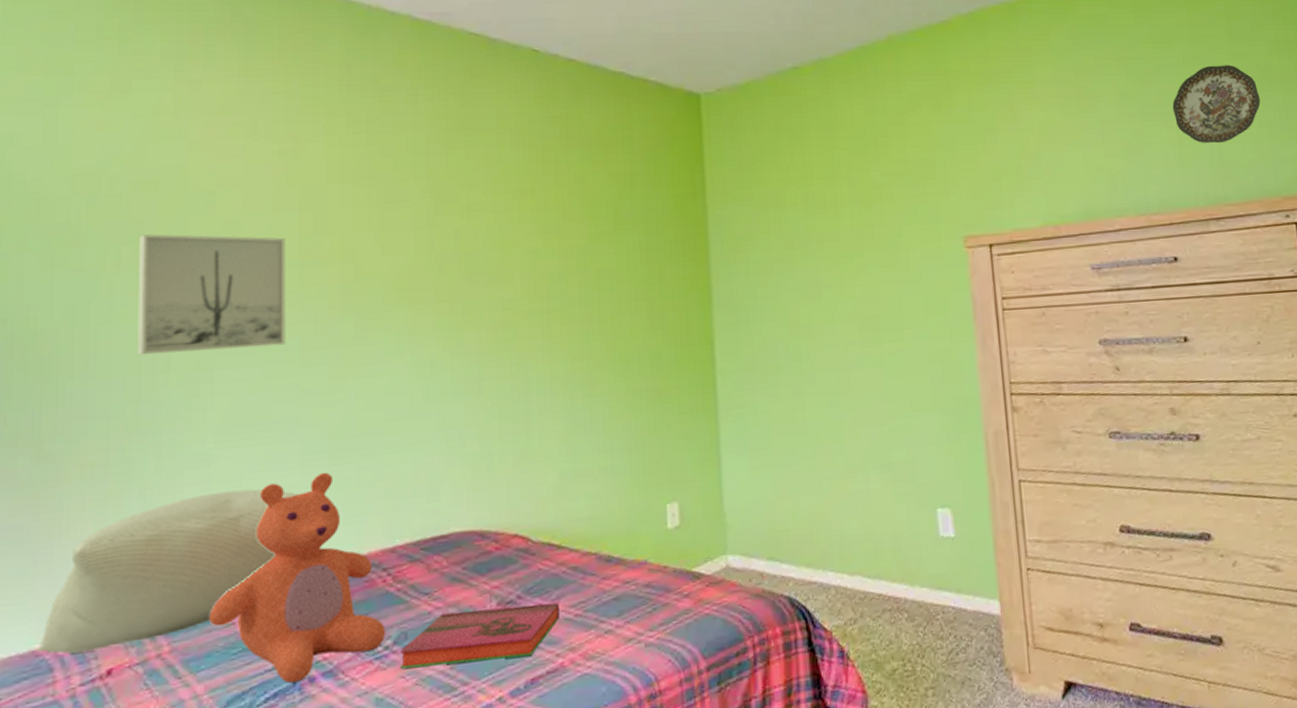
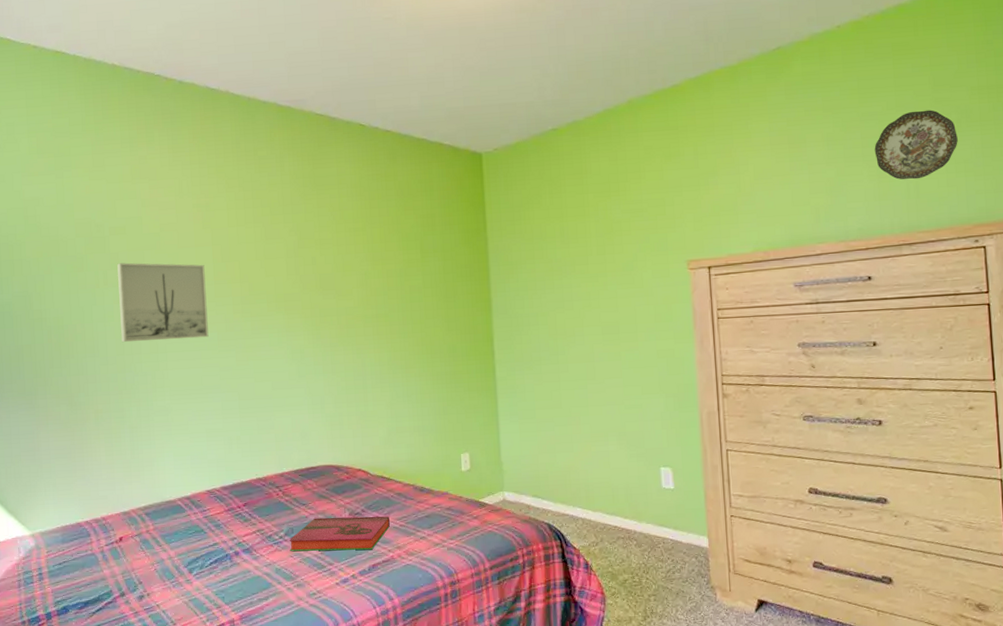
pillow: present [37,489,298,654] -> none [81,431,222,526]
teddy bear: present [209,472,385,683] -> none [174,422,280,554]

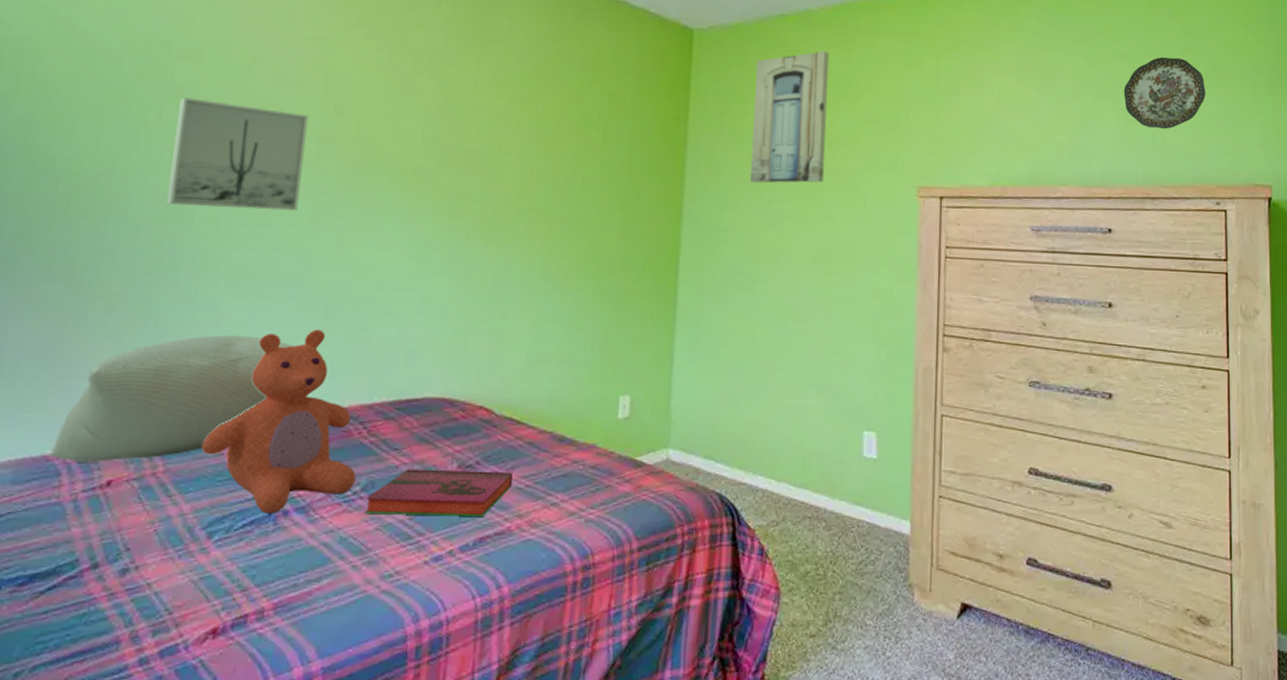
pillow: none [81,431,222,526] -> present [48,335,293,462]
teddy bear: none [174,422,280,554] -> present [201,329,356,513]
wall art: none [537,155,605,275] -> present [750,51,830,184]

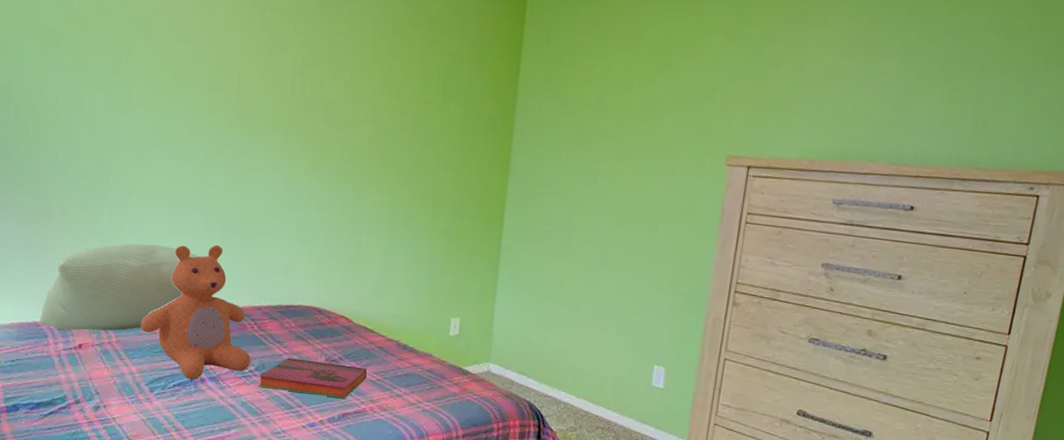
wall art: present [167,97,308,211] -> none [98,46,199,148]
wall art: present [750,51,830,184] -> none [571,18,656,147]
decorative plate: present [1123,56,1206,130] -> none [951,33,1045,111]

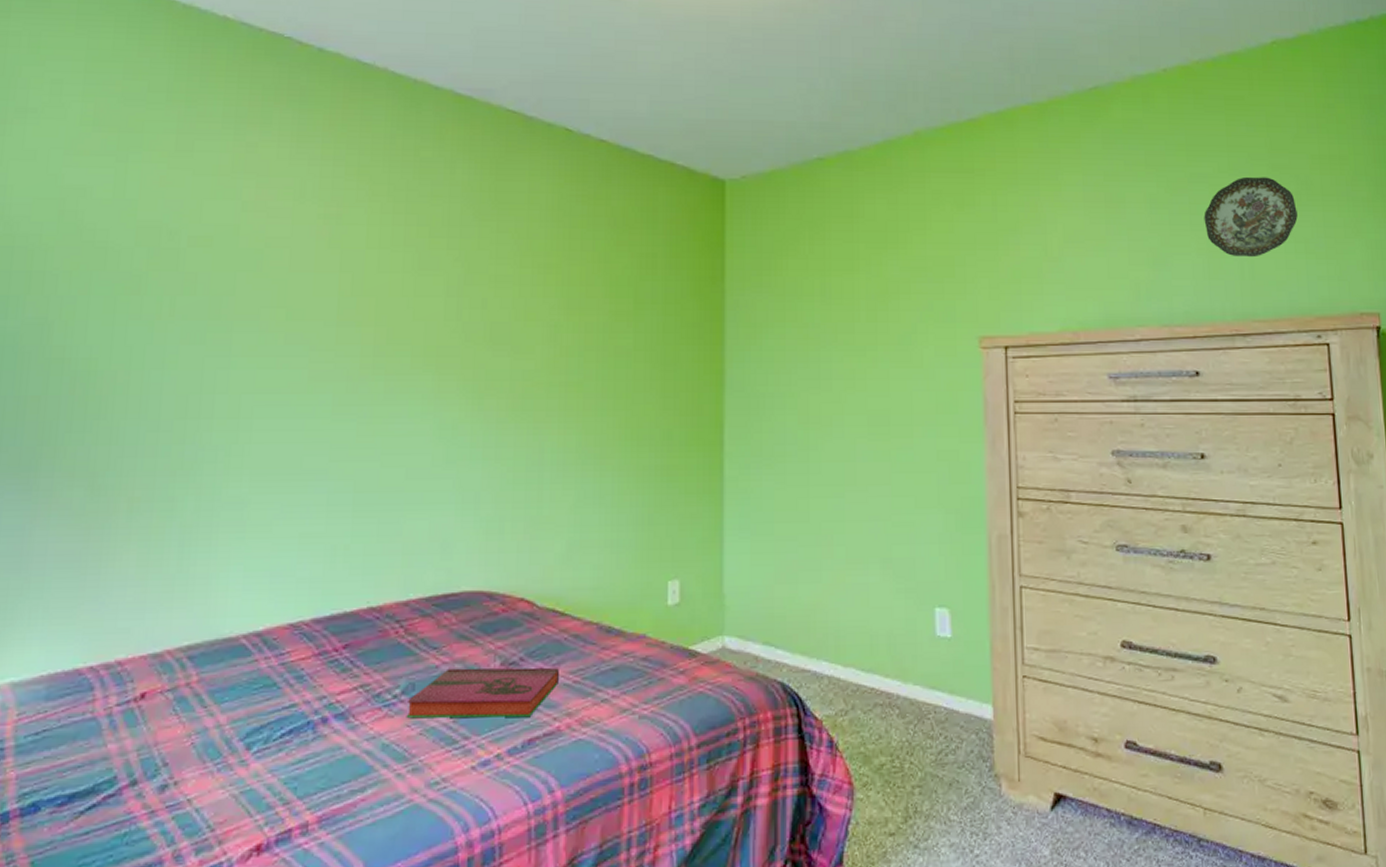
pillow: present [38,243,200,331] -> none [81,534,323,675]
teddy bear: present [140,244,250,380] -> none [234,523,395,721]
decorative plate: none [951,33,1045,111] -> present [1204,176,1298,258]

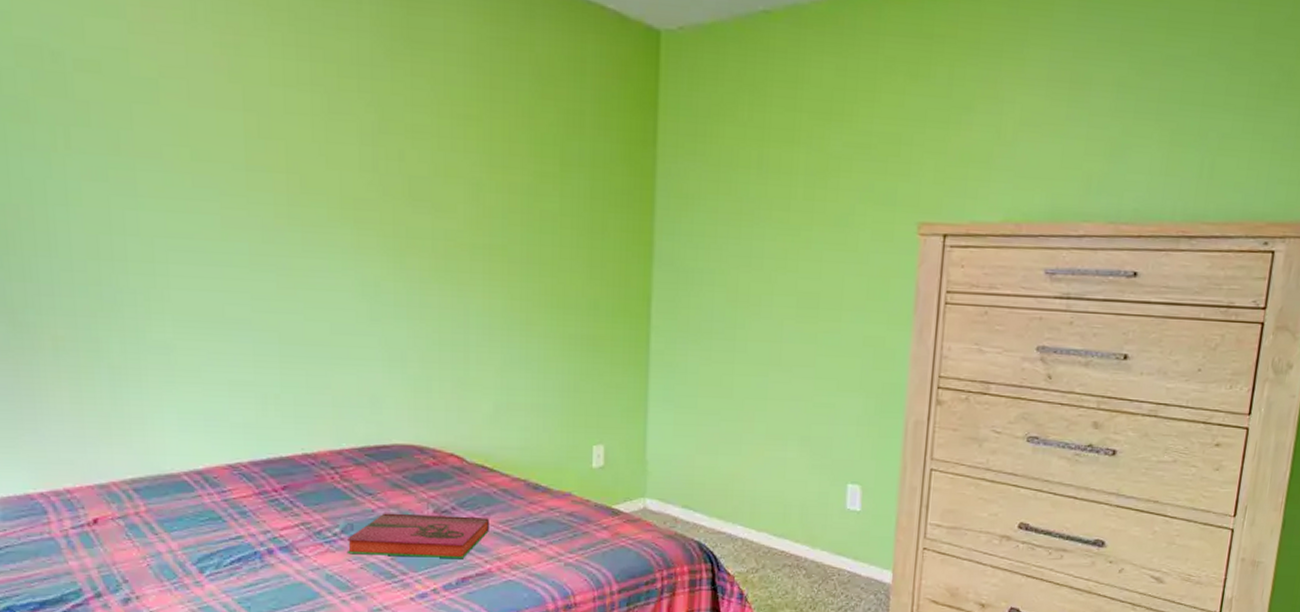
decorative plate: present [1204,176,1298,258] -> none [1171,62,1273,155]

